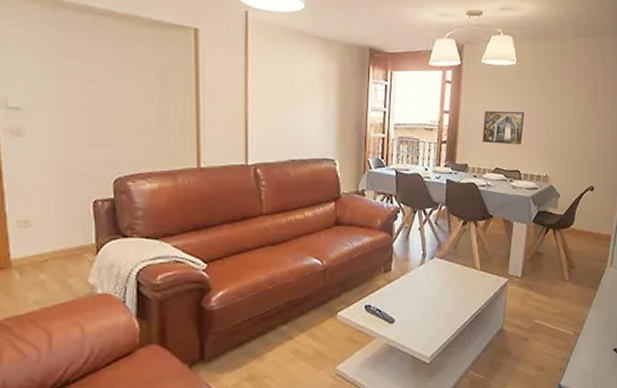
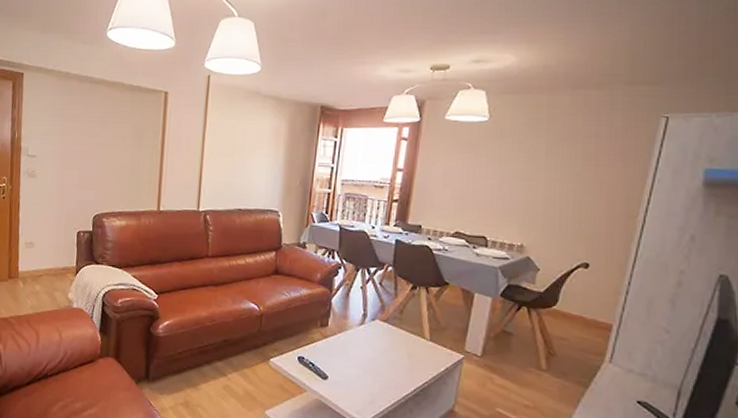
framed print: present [482,110,525,145] -> none [440,169,496,209]

